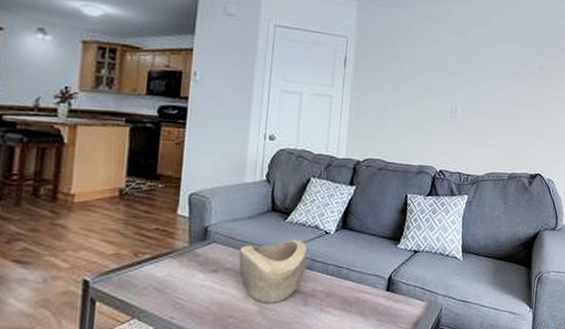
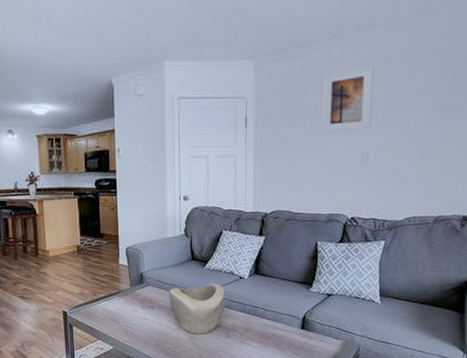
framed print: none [417,27,464,86] -> present [322,65,374,132]

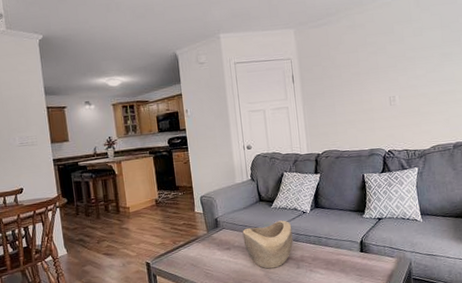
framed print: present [322,65,374,132] -> none [351,27,393,83]

